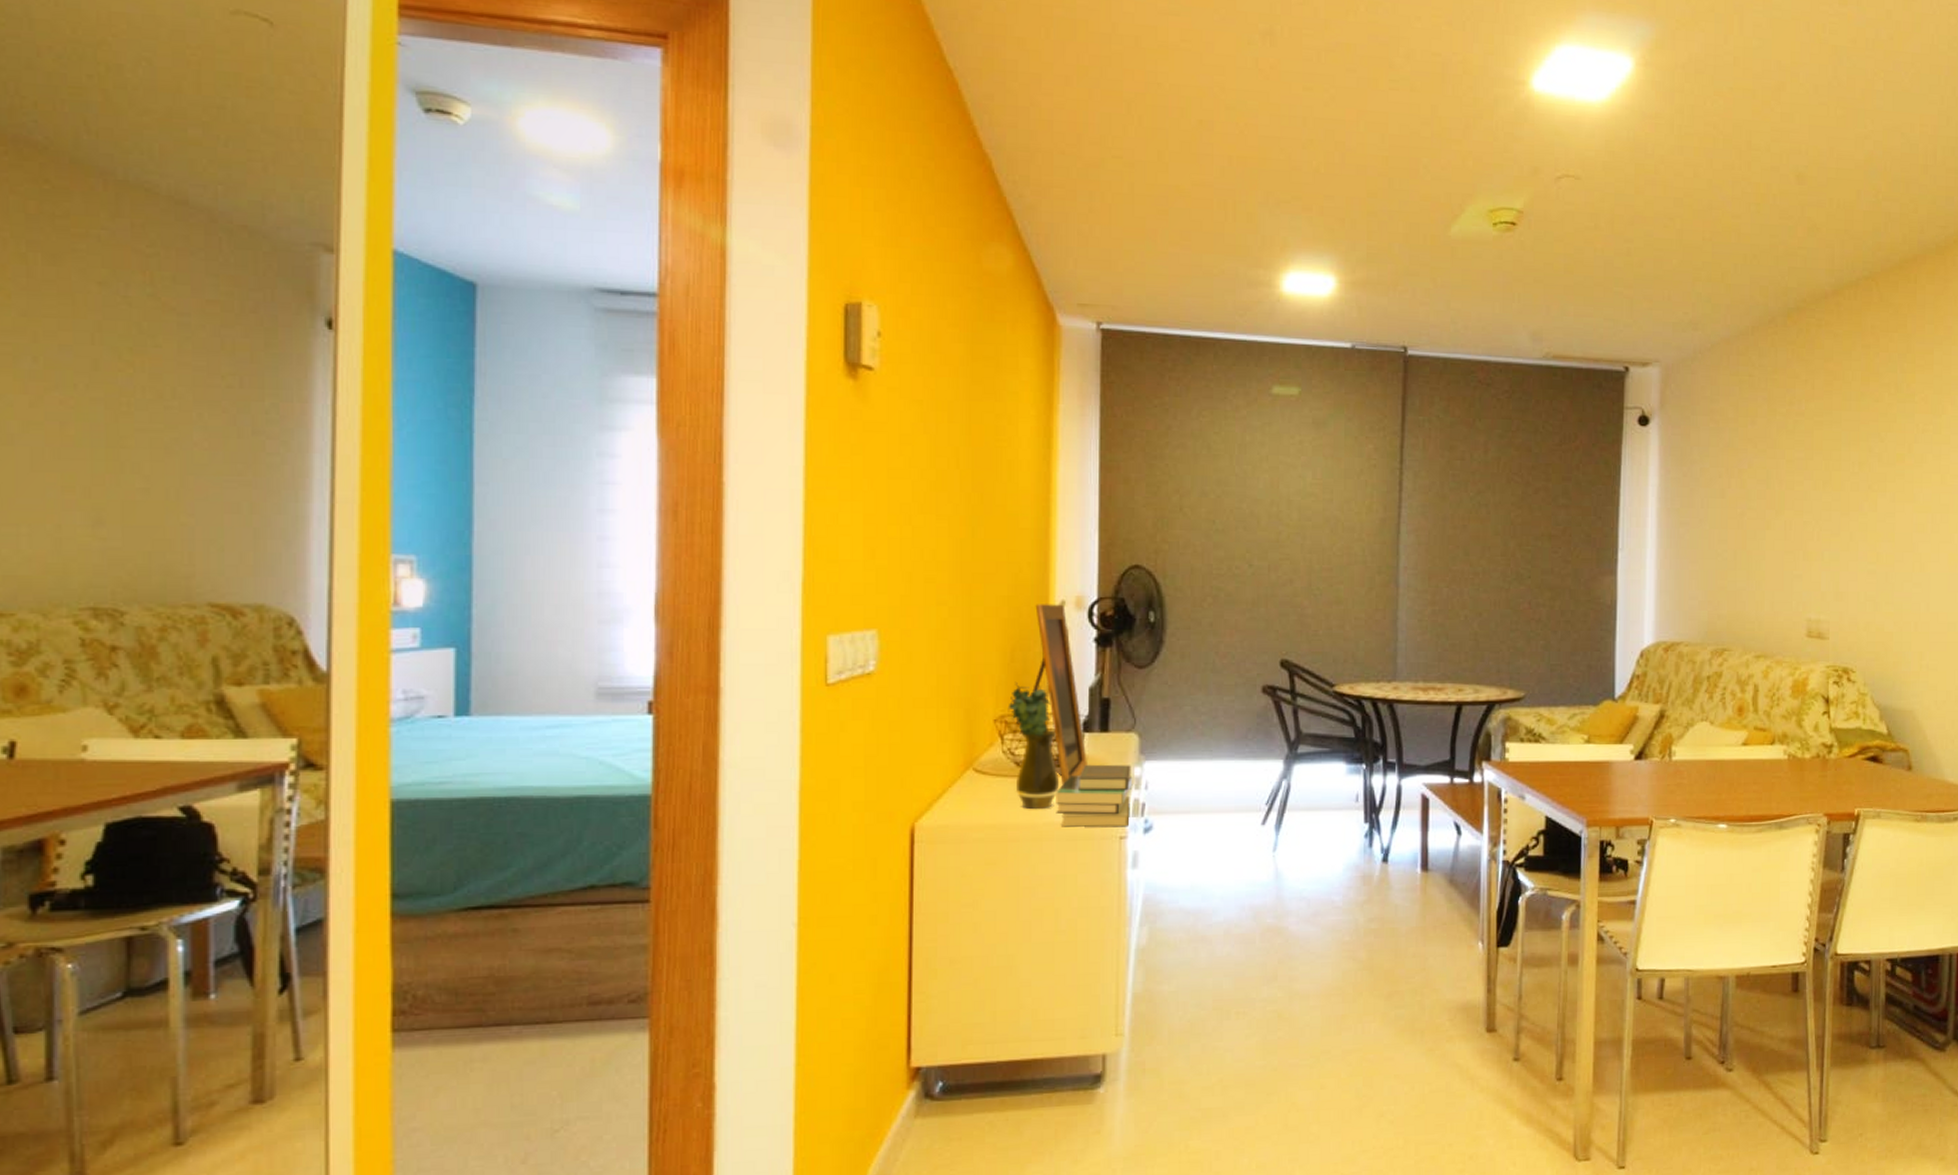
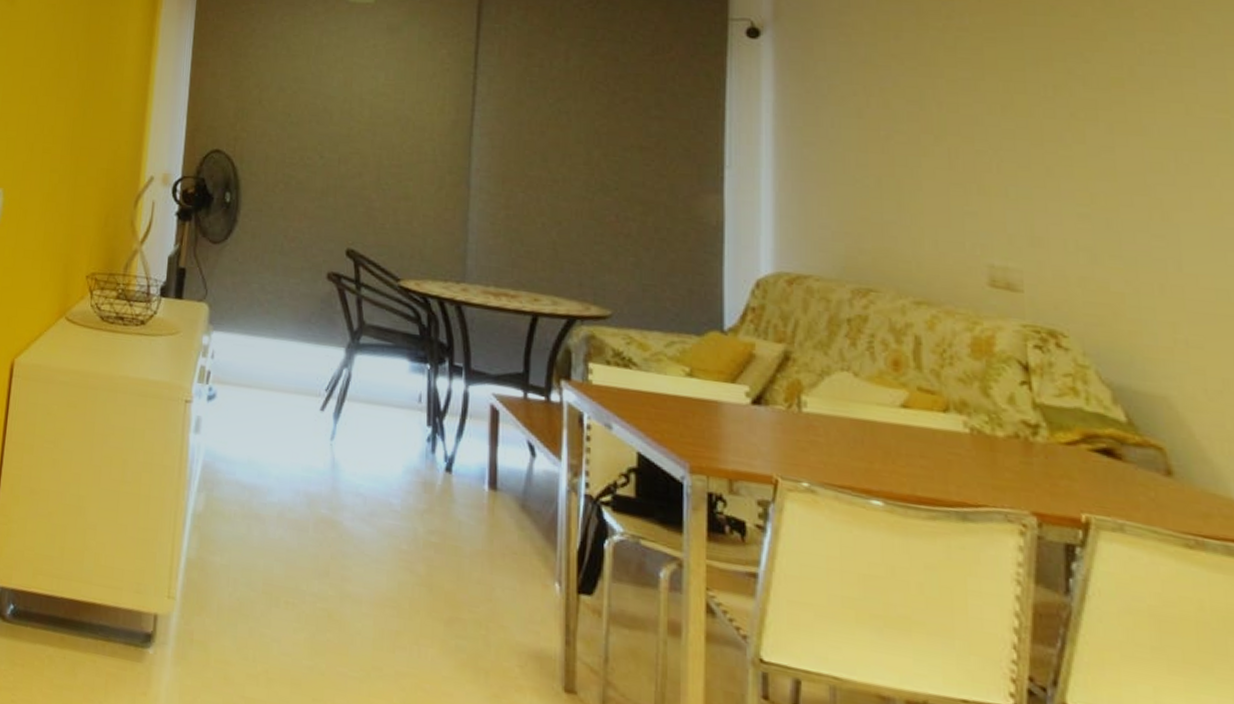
vase: present [1008,681,1059,809] -> none [98,244,137,363]
picture frame: present [1019,604,1087,786] -> none [106,178,162,344]
books: present [1056,764,1133,827] -> none [131,327,201,392]

